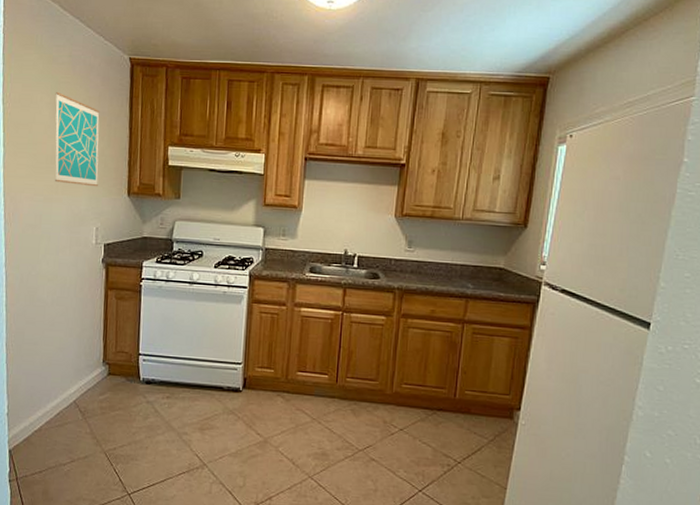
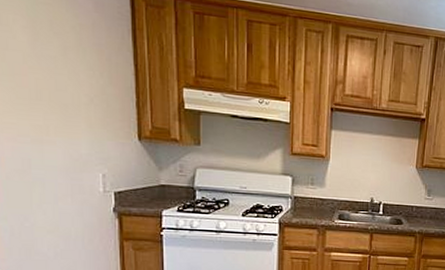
wall art: present [54,92,100,187] -> none [33,14,100,129]

